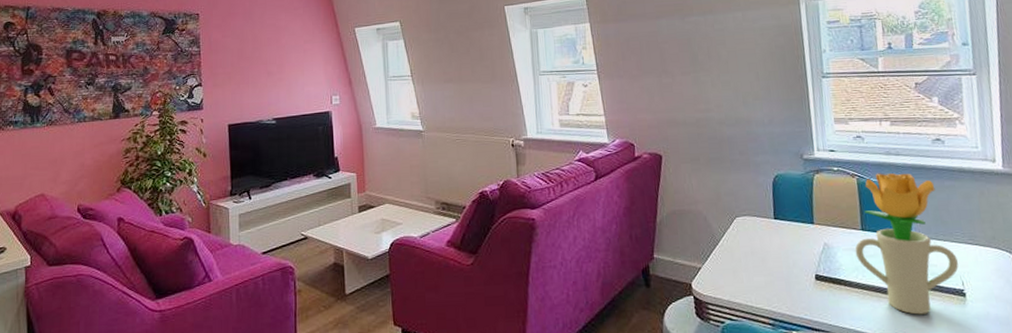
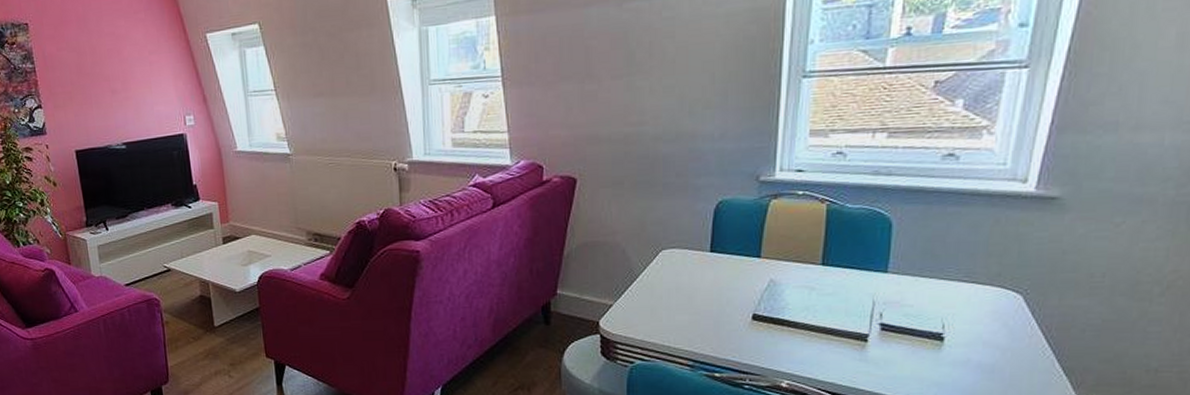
potted flower: present [855,173,959,315] -> none [808,197,943,360]

